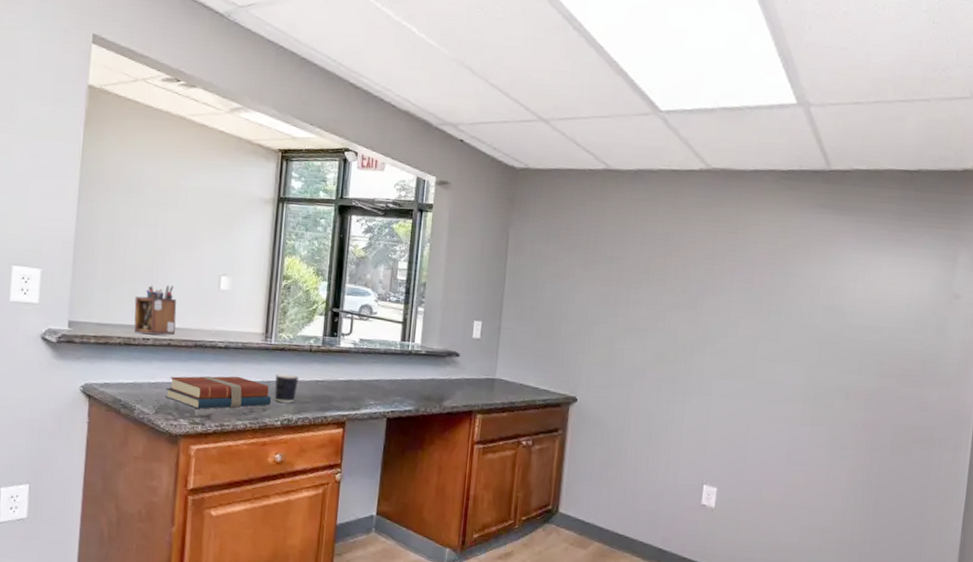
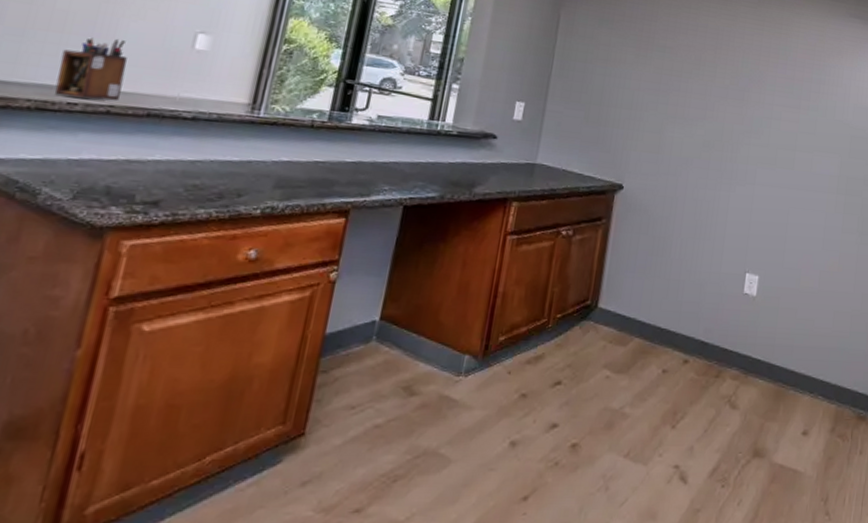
books: present [165,376,272,409] -> none [91,152,252,194]
mug: present [274,374,299,403] -> none [256,152,293,188]

